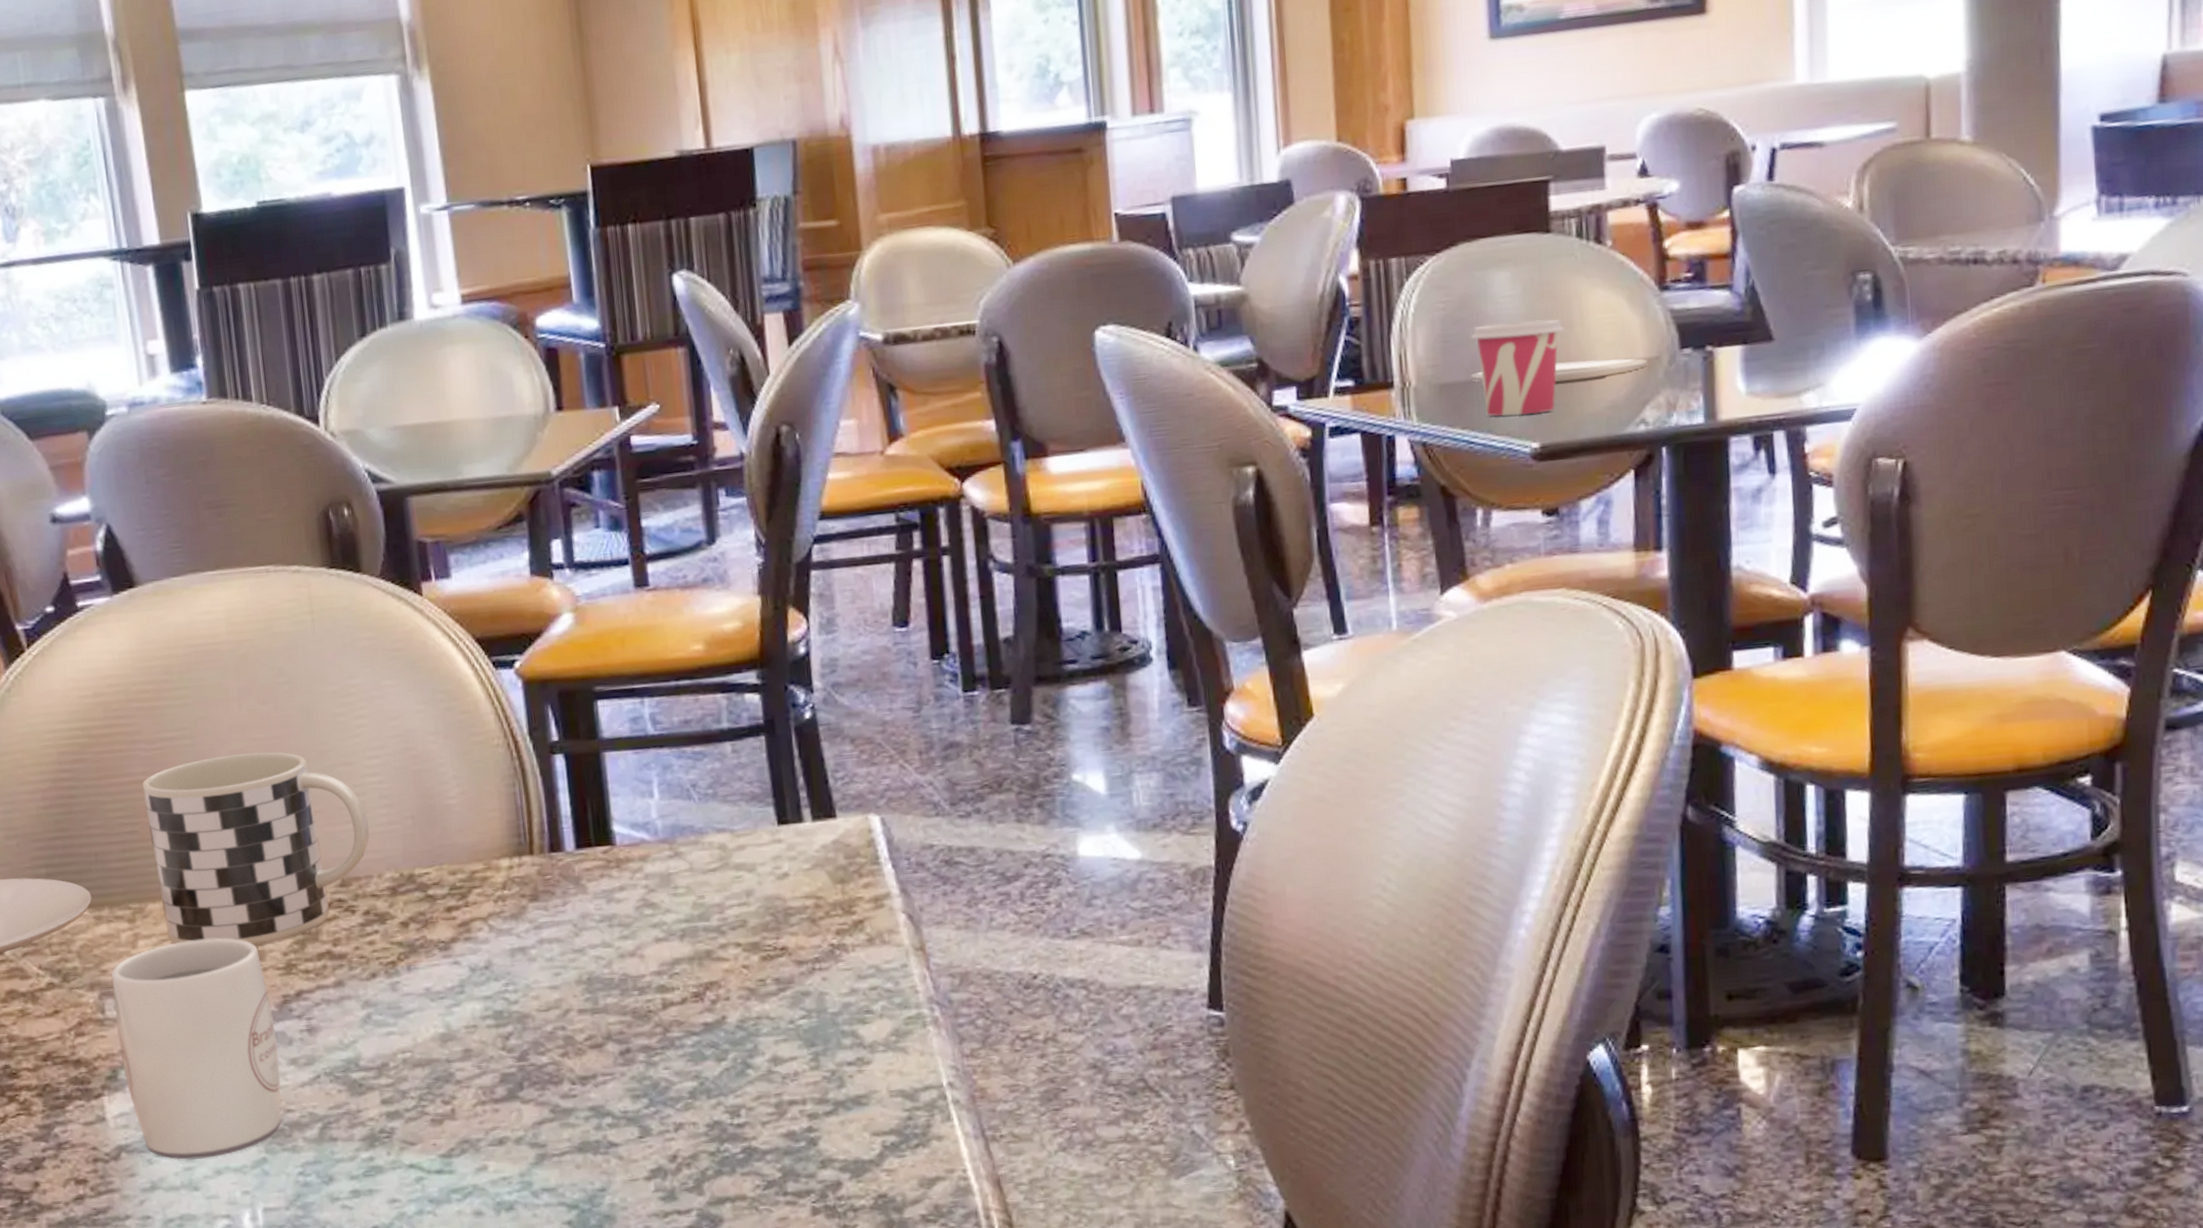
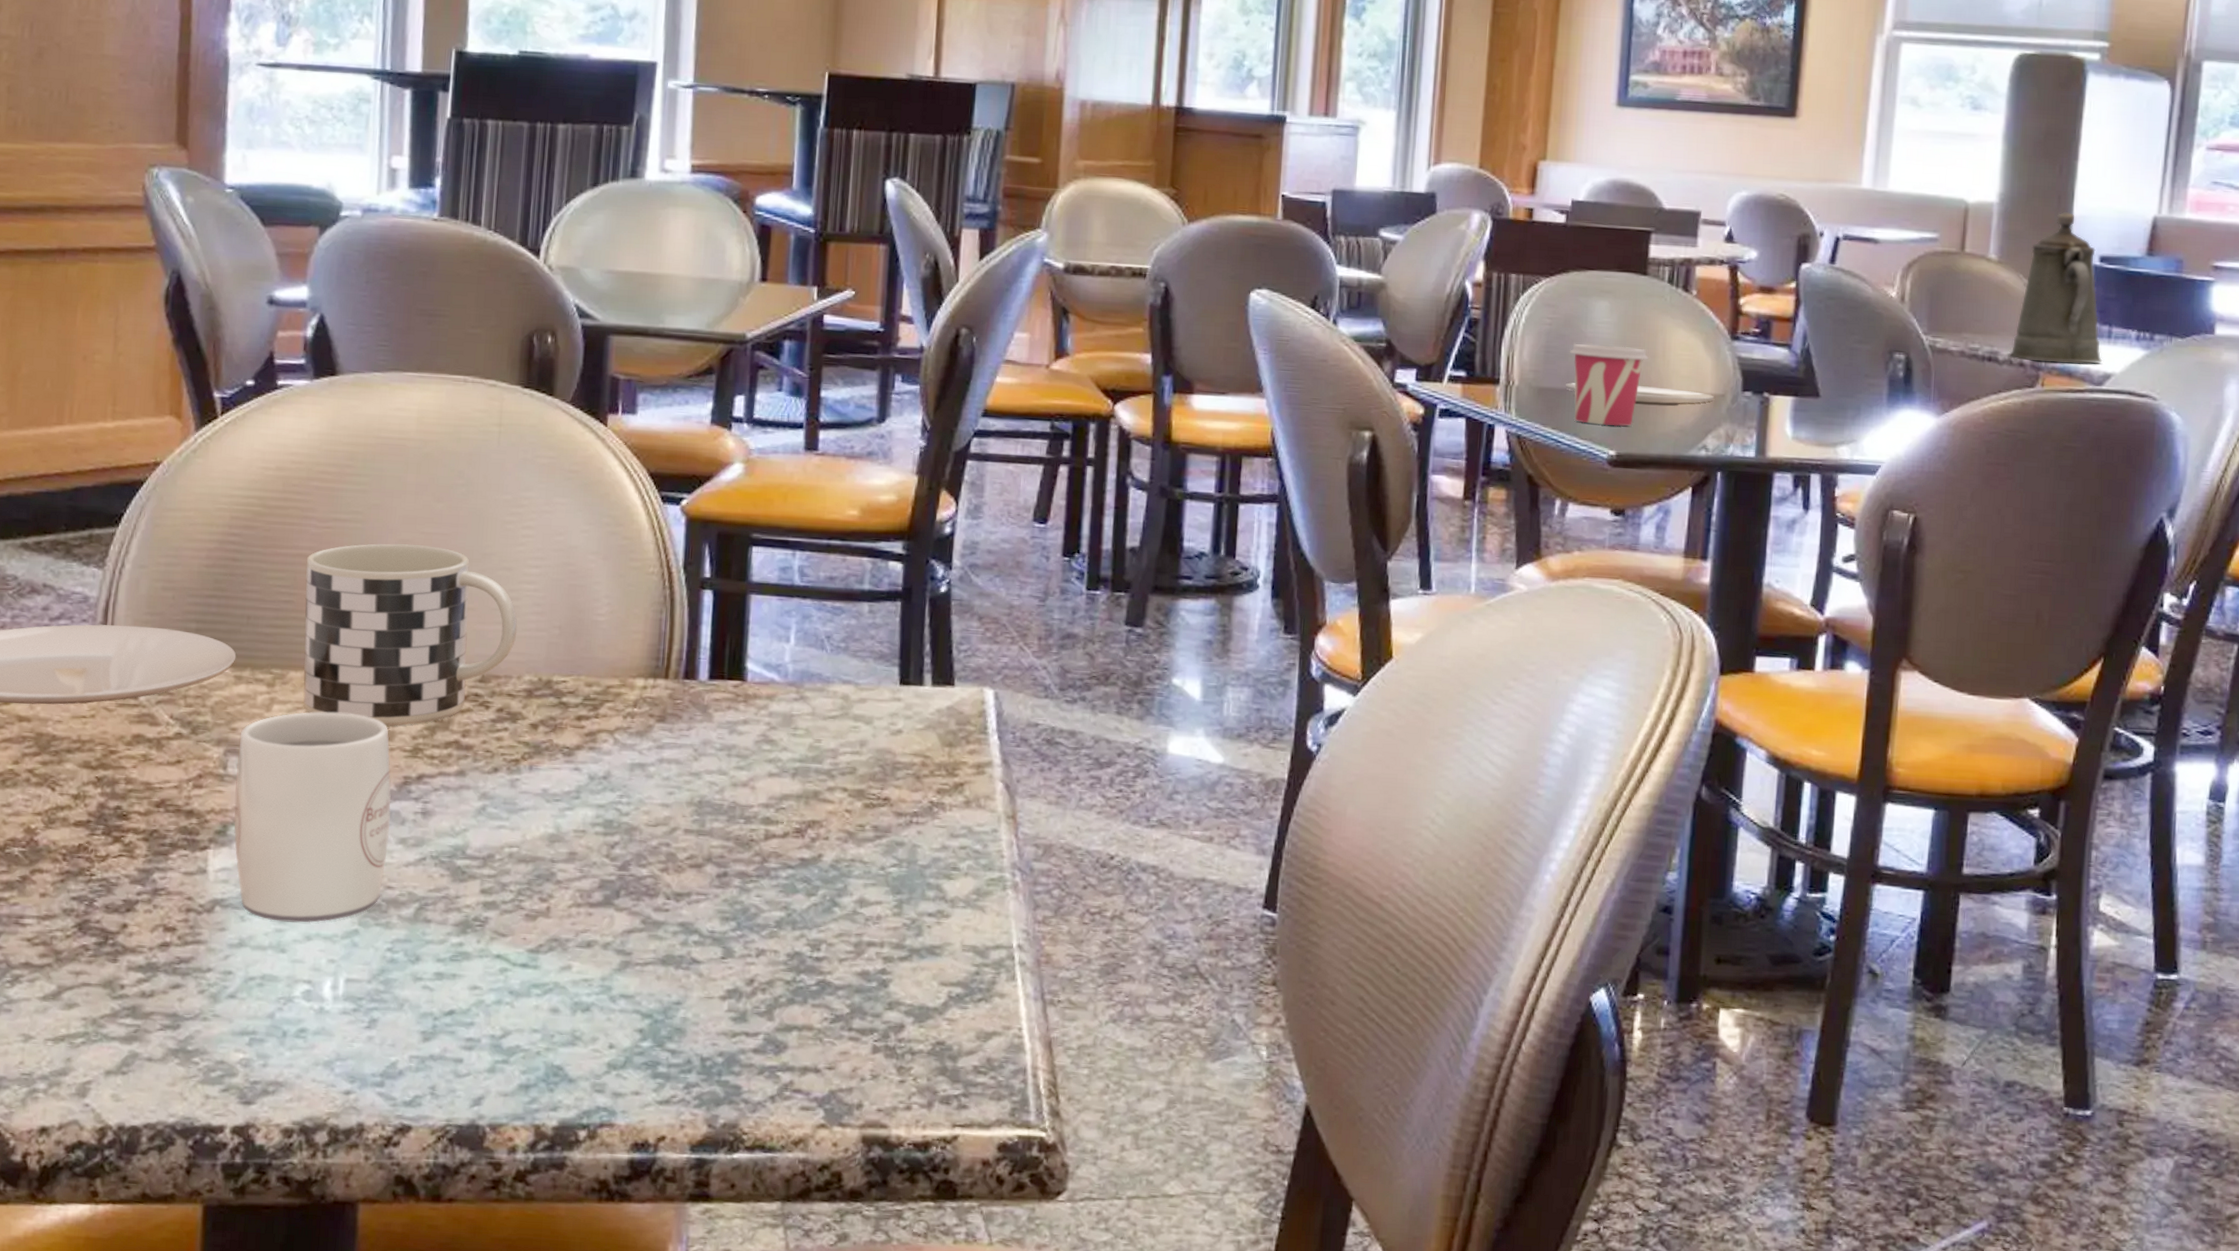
coffee pot: none [2000,67,2114,257] -> present [2010,211,2102,364]

